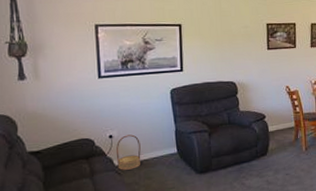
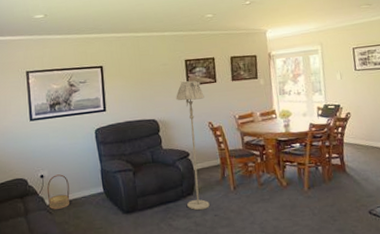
floor lamp: none [255,45,284,170] -> present [176,80,210,211]

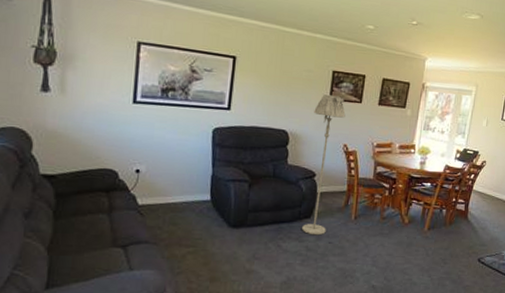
basket: present [47,174,70,210] -> none [141,172,170,211]

